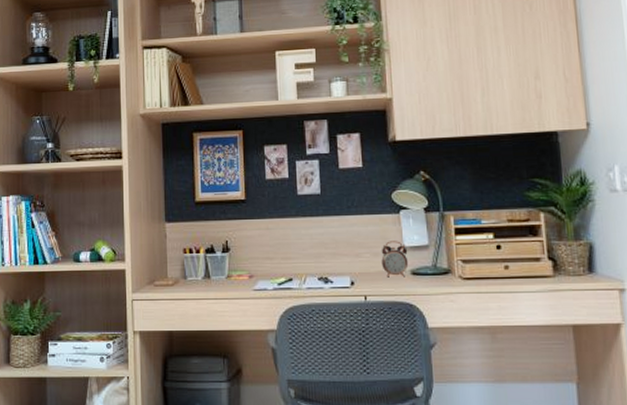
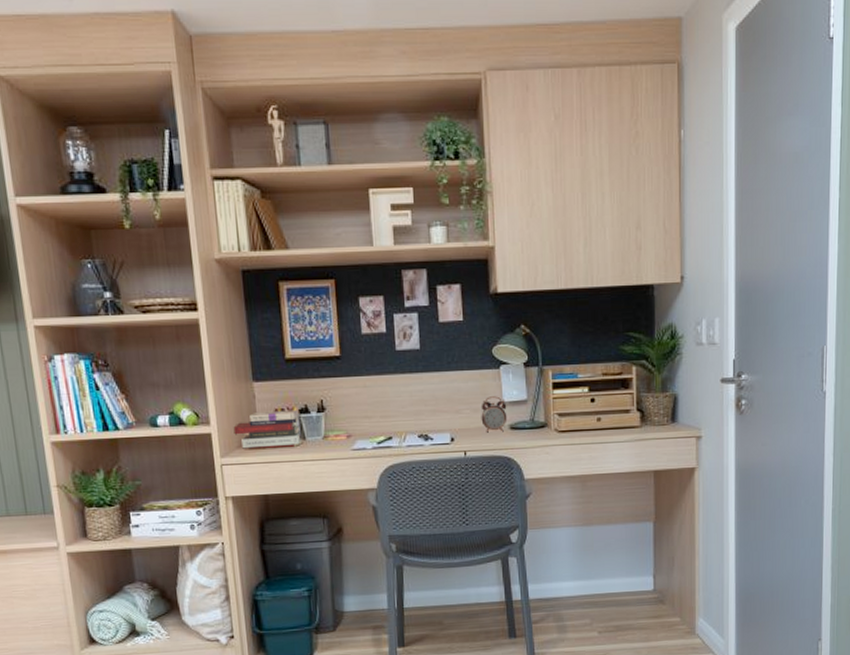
books: none [145,249,207,287] -> present [233,409,303,450]

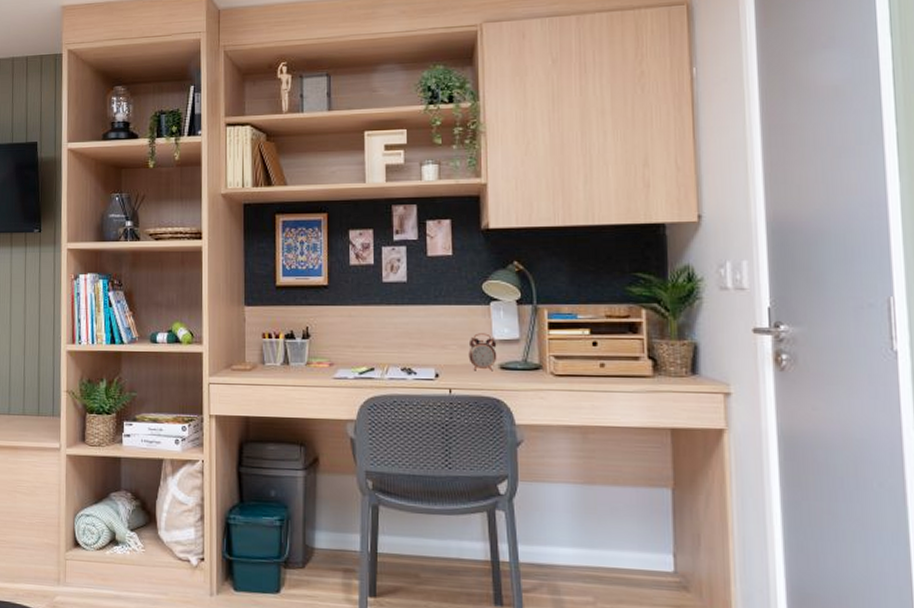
books: present [233,409,303,450] -> none [223,334,286,372]

